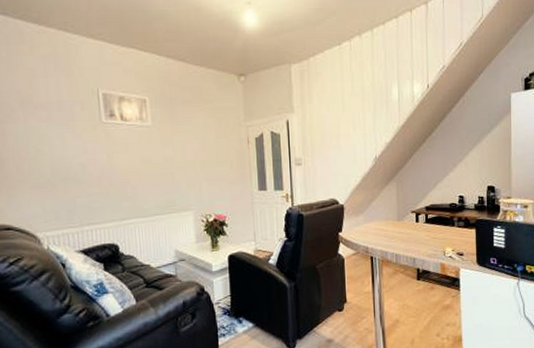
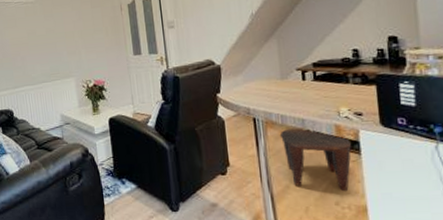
stool: none [393,266,452,324] -> present [279,127,351,192]

